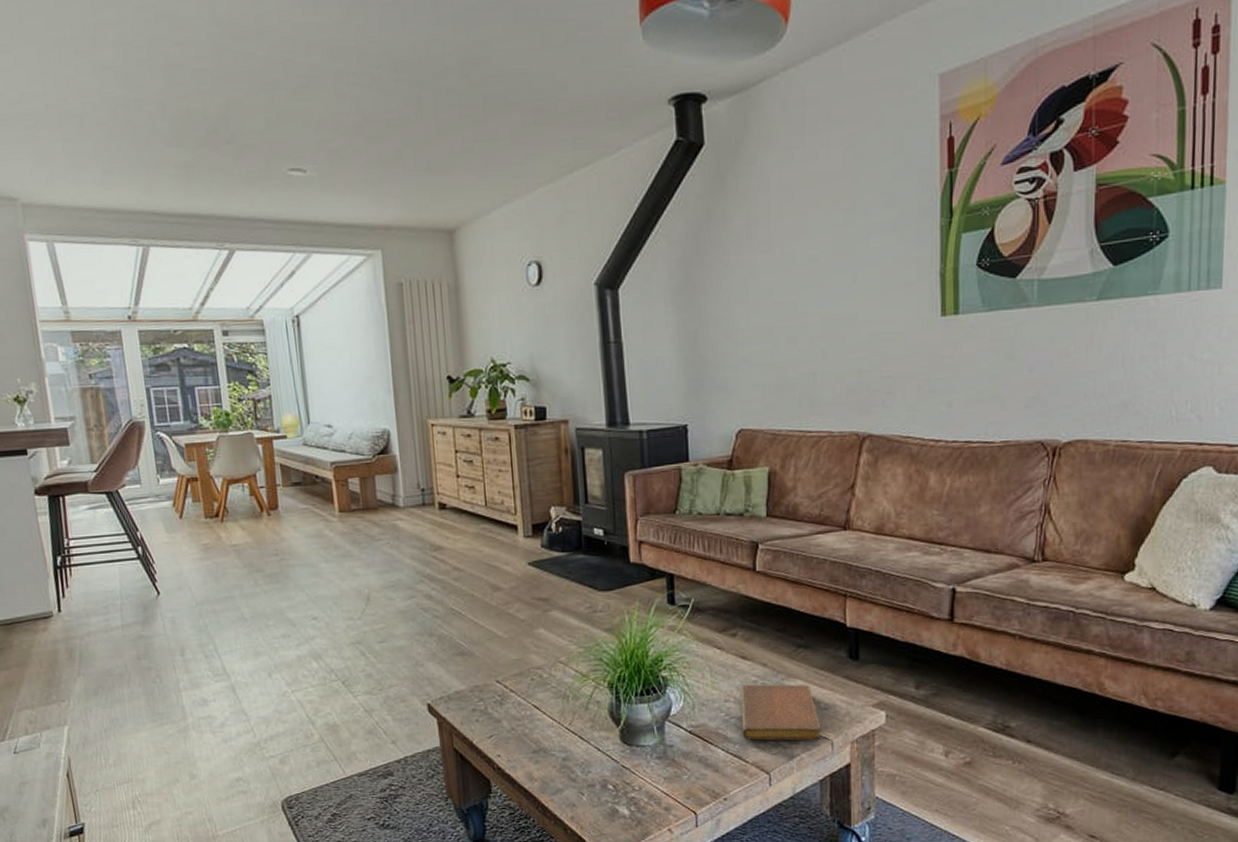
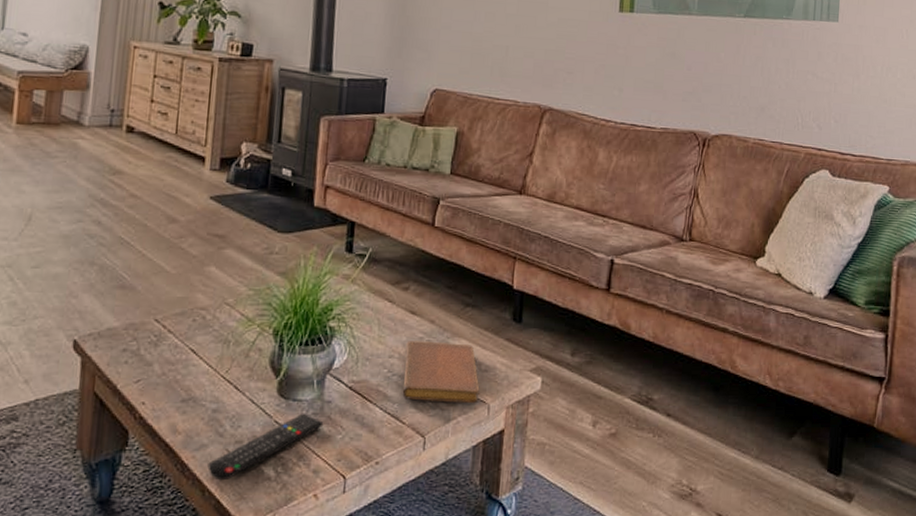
remote control: none [566,757,669,820] -> present [207,413,324,481]

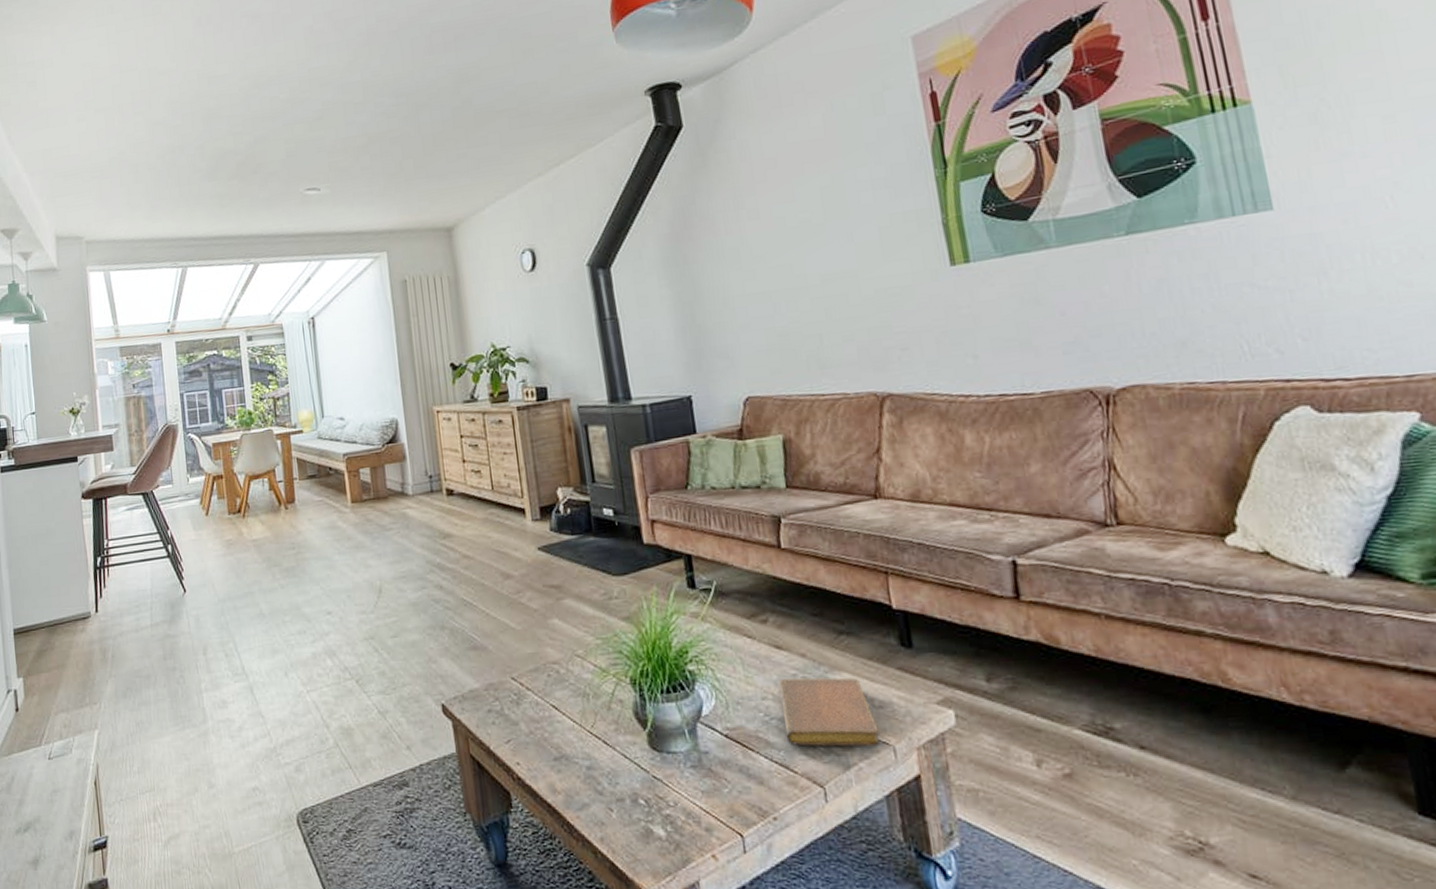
remote control: present [207,413,324,481] -> none [594,766,706,842]

